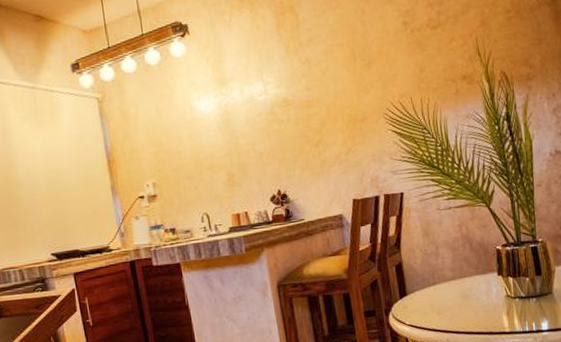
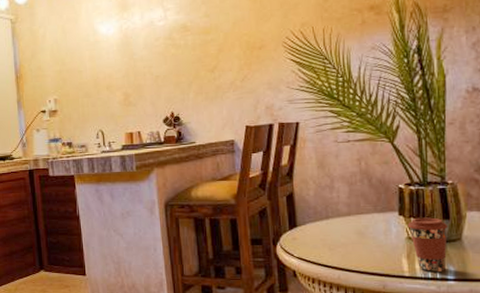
coffee cup: none [505,274,541,326] -> present [407,217,449,273]

